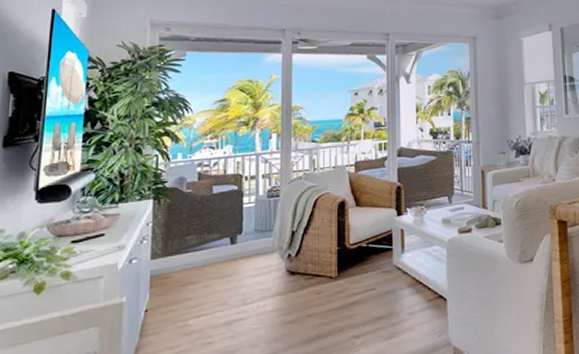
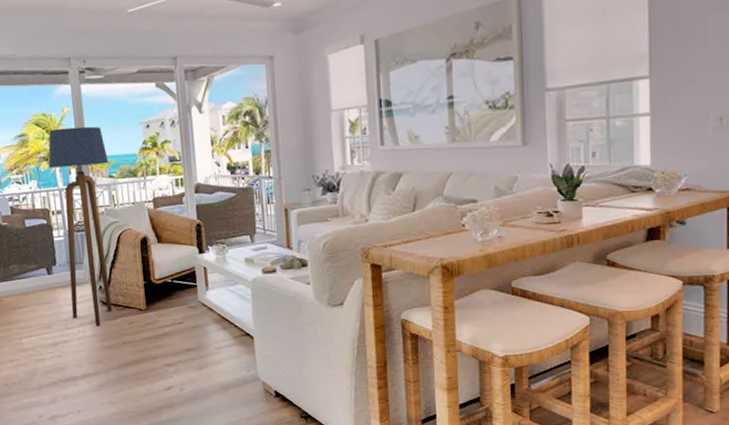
floor lamp: none [247,93,313,299] -> present [48,126,112,326]

